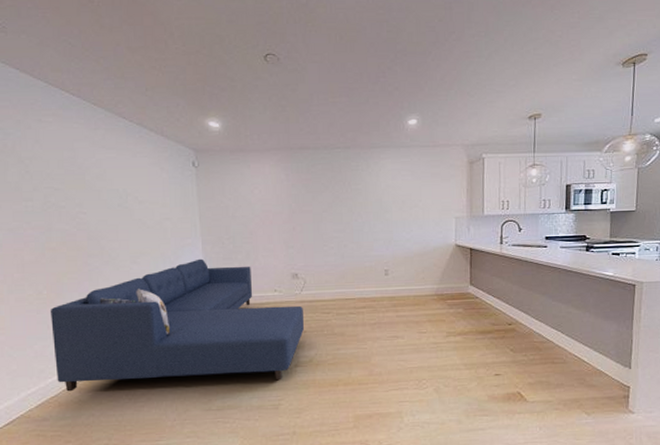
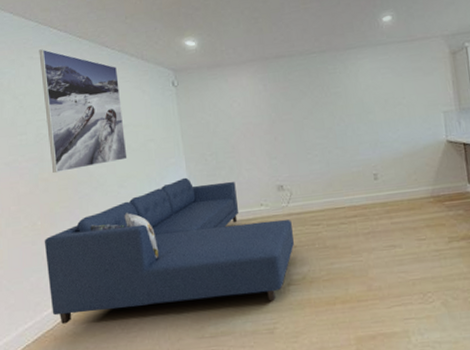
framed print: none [48,112,142,243] -> present [39,49,128,173]

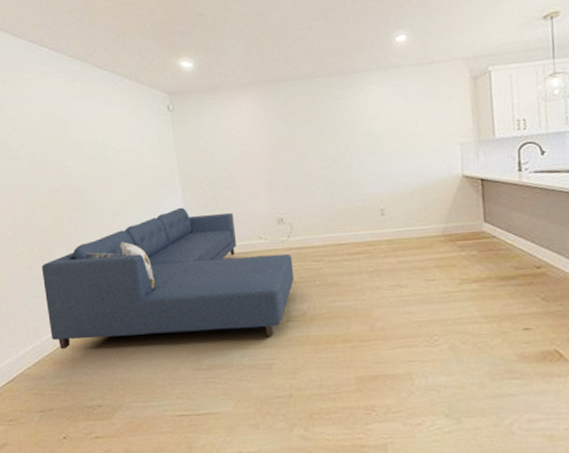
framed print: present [39,49,128,173] -> none [30,69,122,198]

